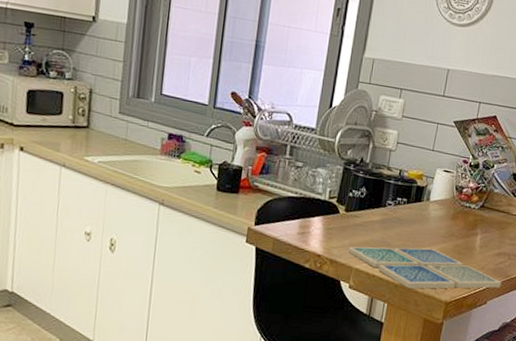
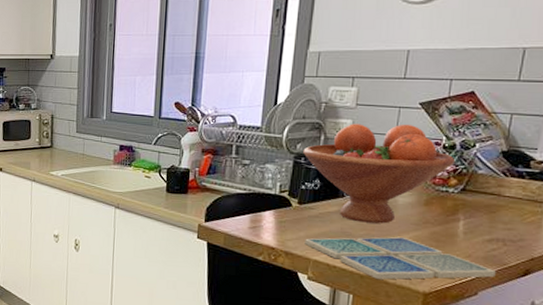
fruit bowl: none [353,134,478,235] -> present [303,124,456,224]

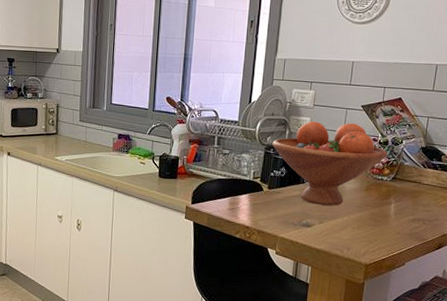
drink coaster: present [305,237,496,280] -> none [273,217,418,254]

